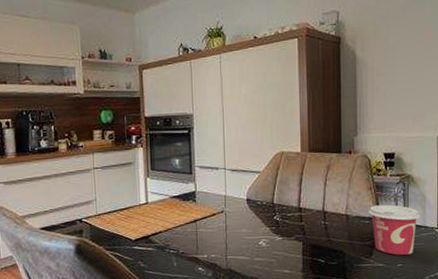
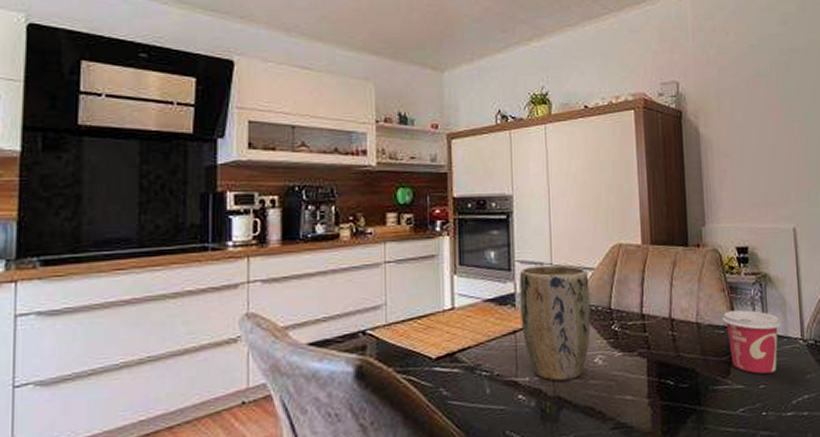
plant pot: none [199,169,257,258] -> present [519,264,591,381]

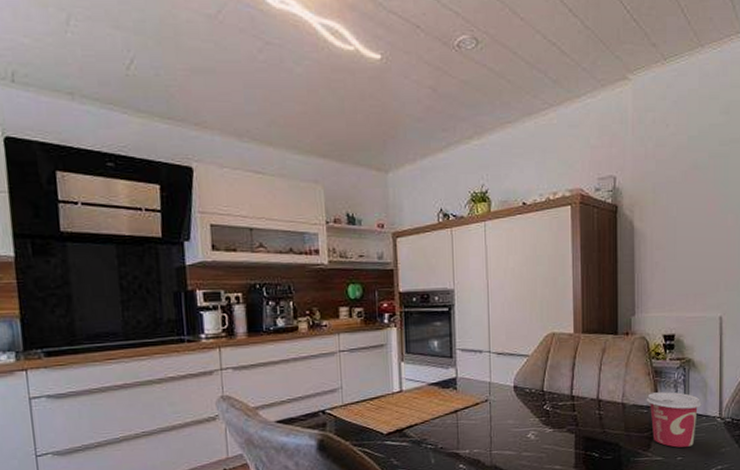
plant pot: present [519,264,591,381] -> none [460,352,525,453]

